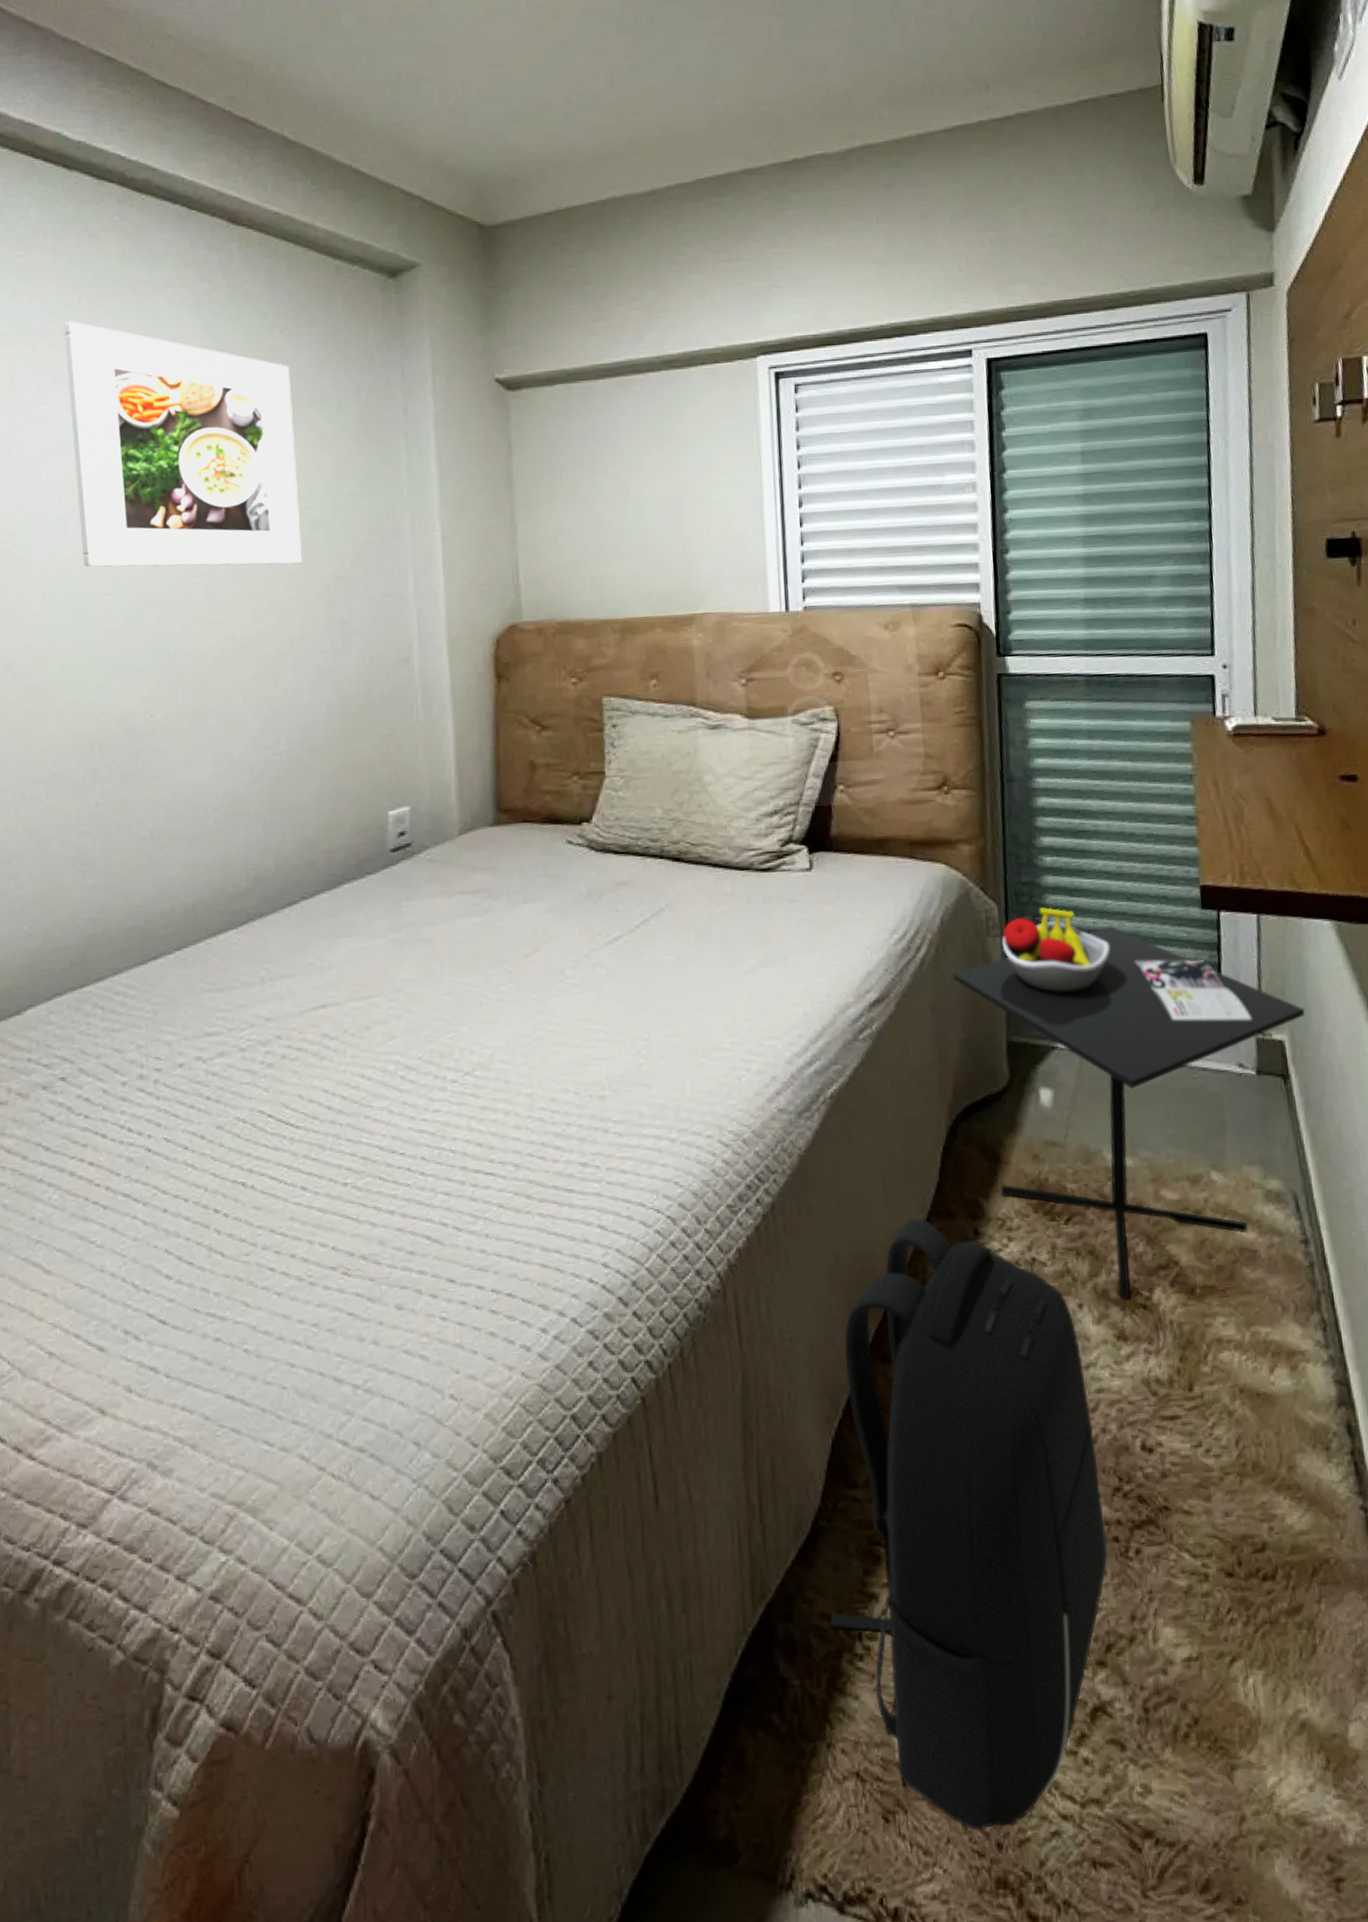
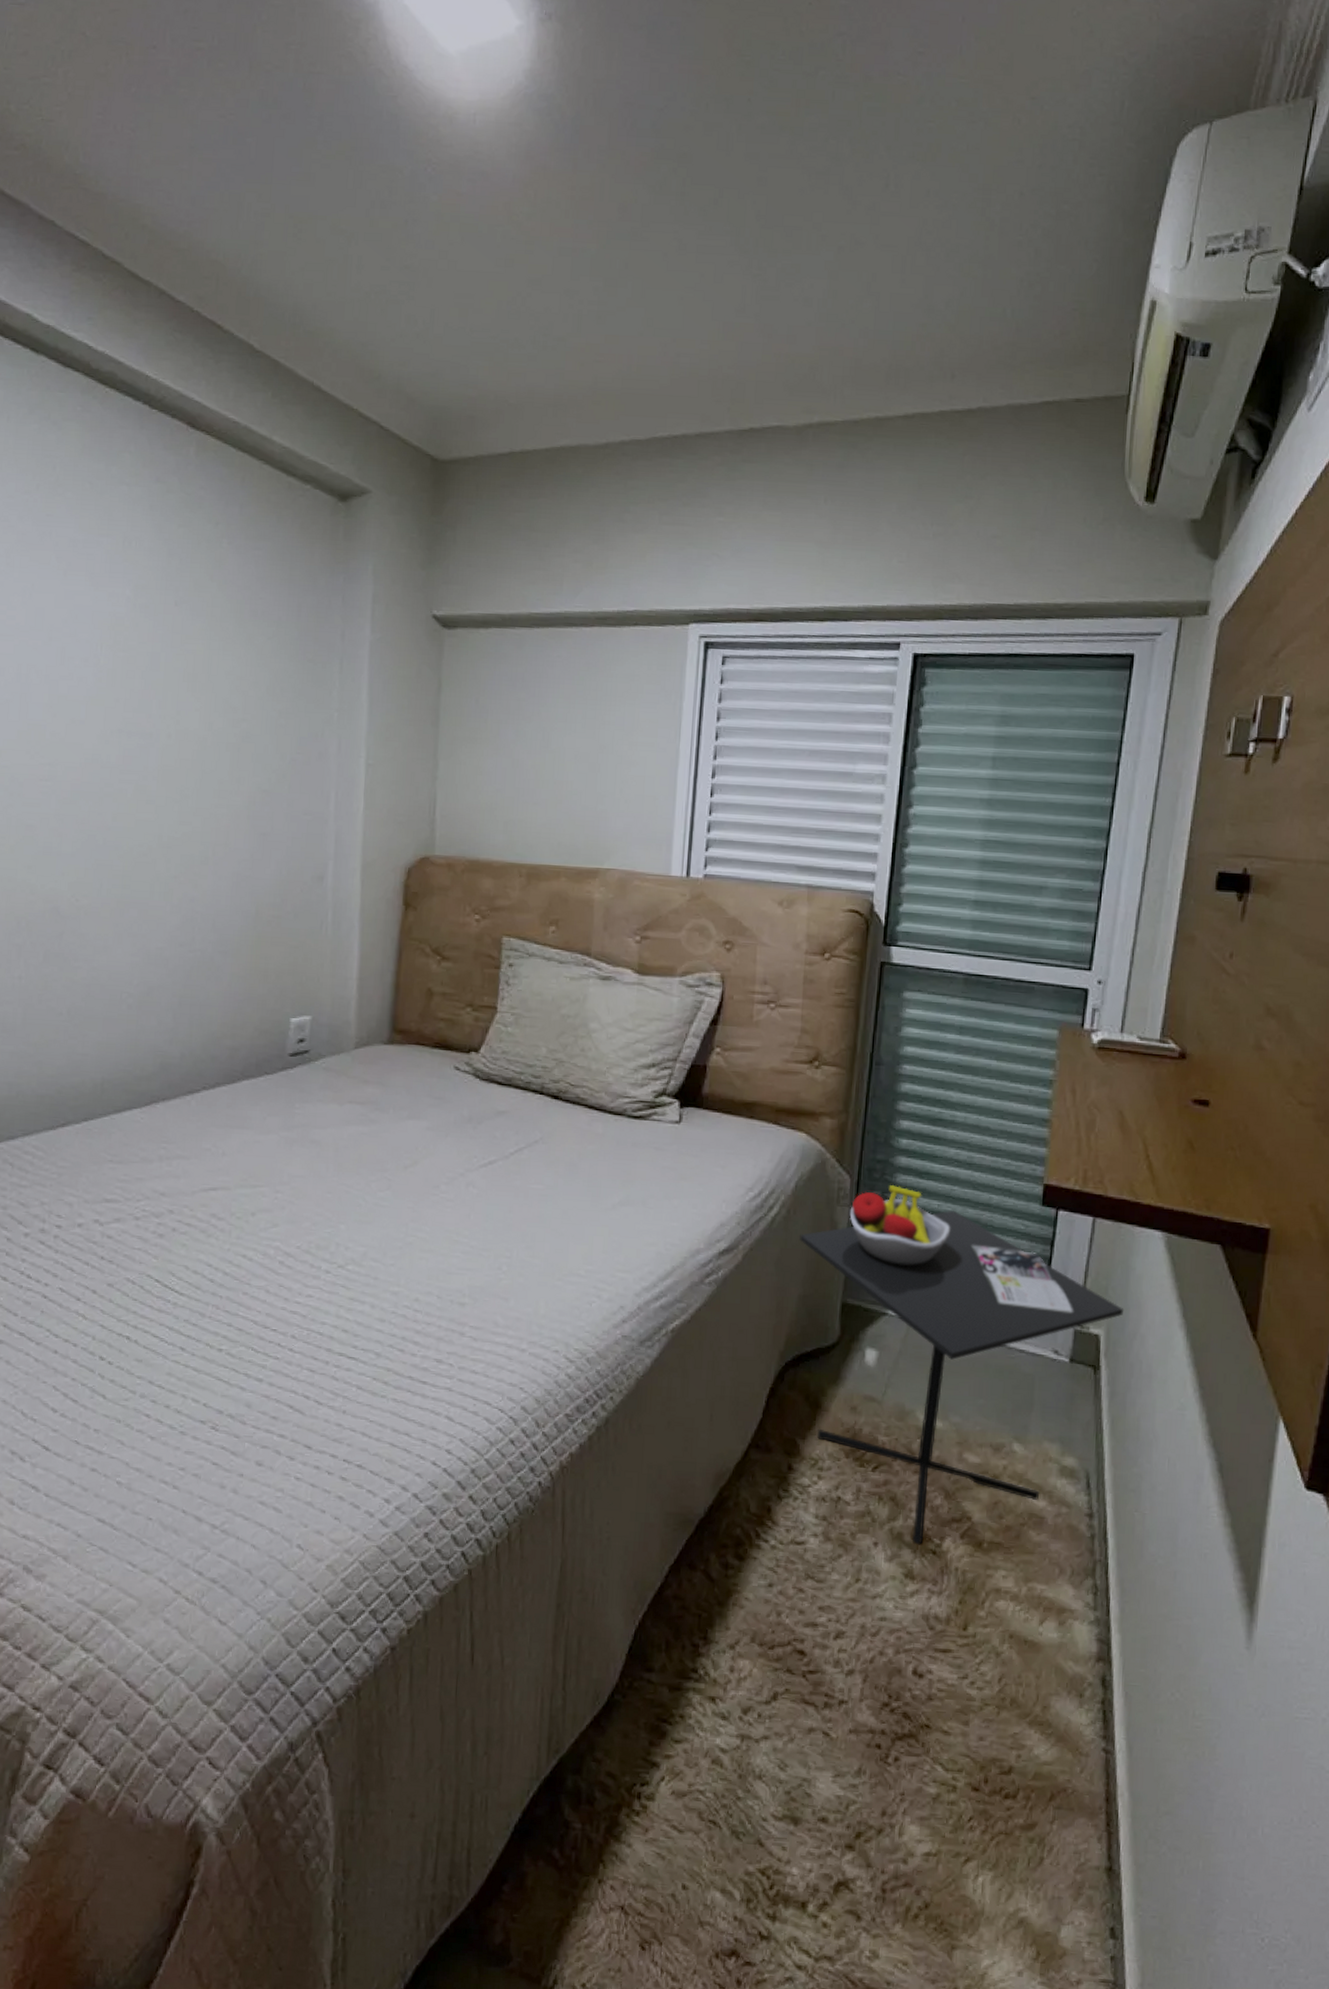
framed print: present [64,321,303,567] -> none [20,507,235,773]
backpack: present [830,1217,1108,1831] -> none [614,1447,872,1968]

